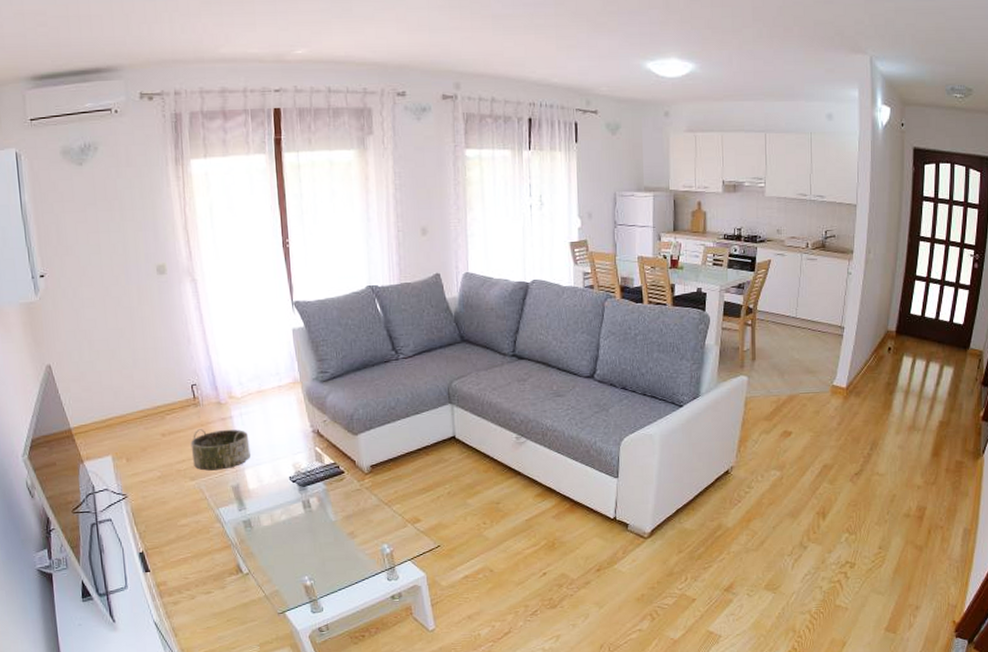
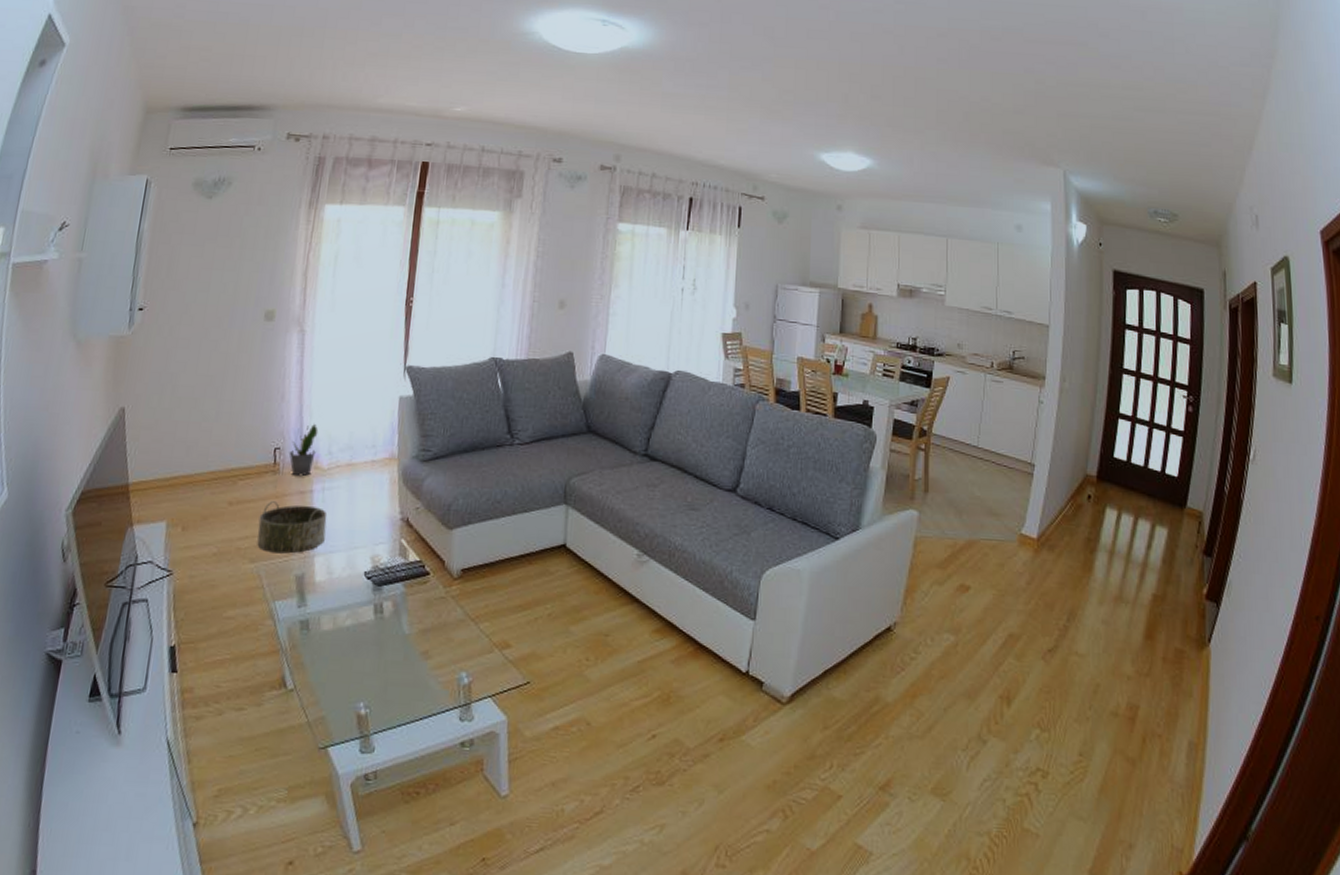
potted plant: none [204,360,228,405] -> present [289,423,319,476]

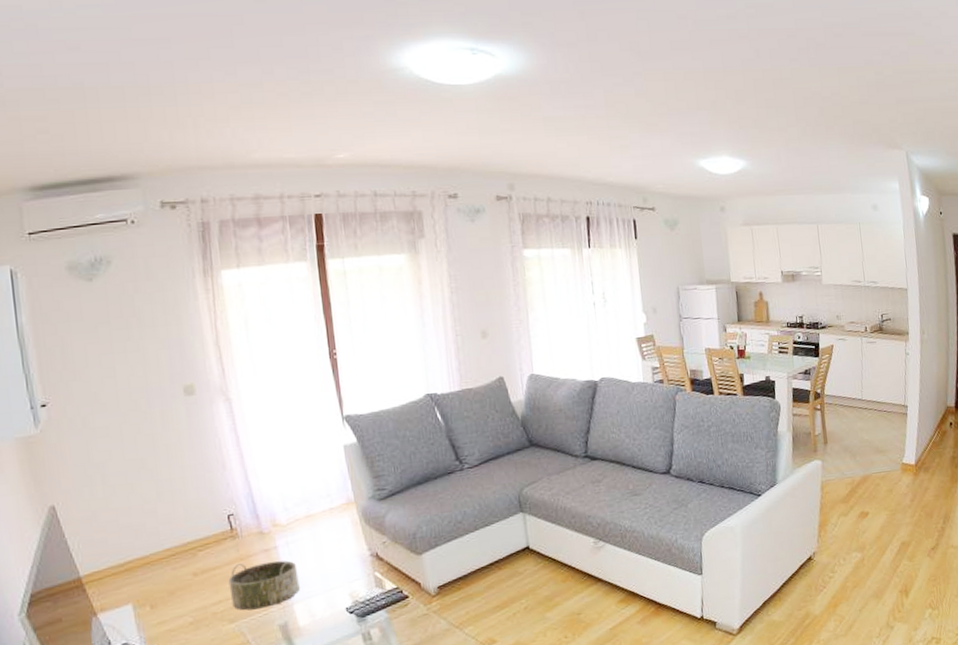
potted plant: present [289,423,319,476] -> none [243,485,272,536]

